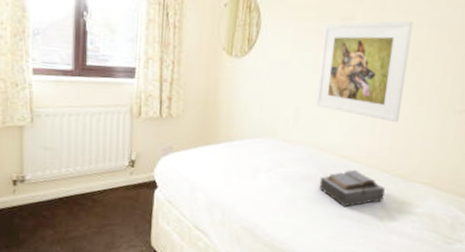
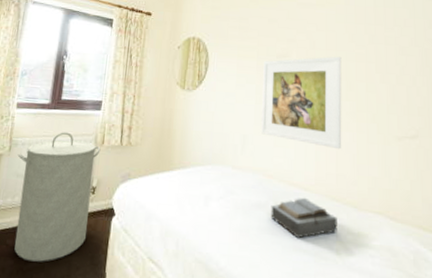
laundry hamper: none [42,102,138,232] -> present [14,132,101,262]

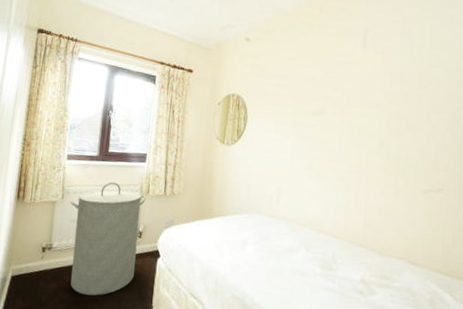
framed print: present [261,56,342,150] -> none [296,113,375,201]
bible: present [270,197,337,239] -> none [301,243,363,280]

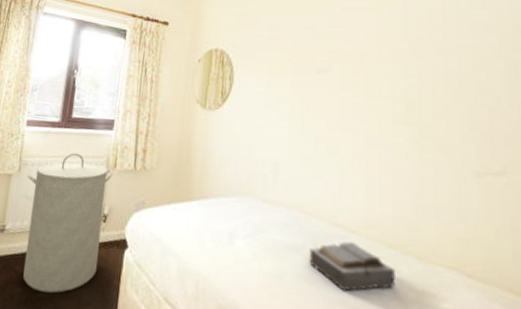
bible: none [301,243,363,280] -> present [309,241,395,292]

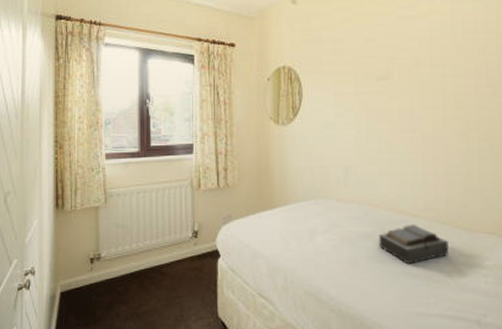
laundry hamper: present [23,153,113,294] -> none [114,179,198,305]

